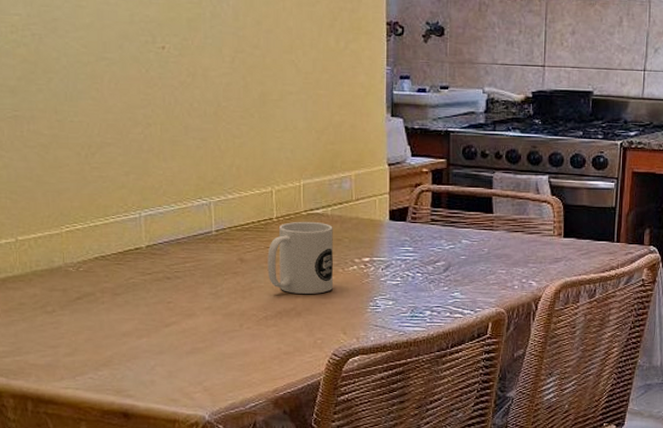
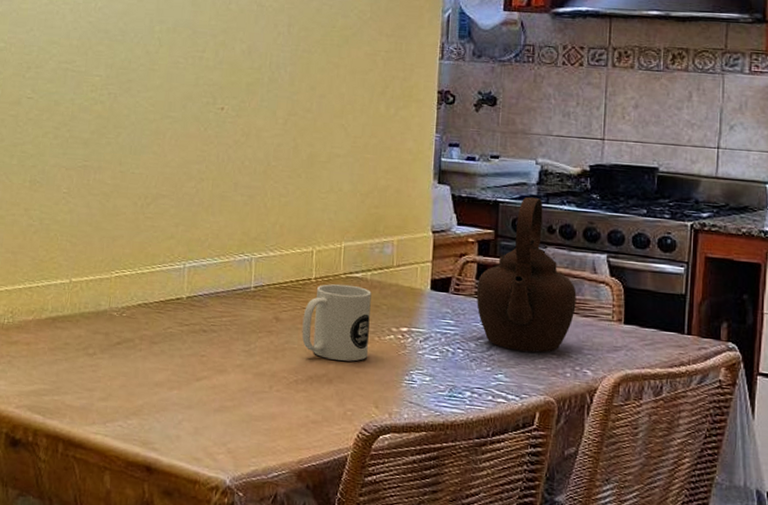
teapot: none [432,126,522,270] -> present [476,197,577,353]

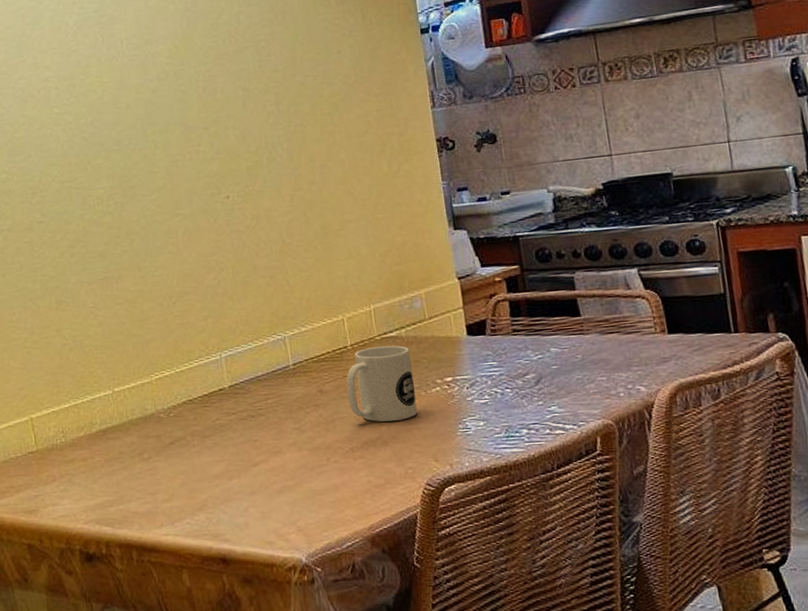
teapot: present [476,197,577,353] -> none [512,225,617,380]

